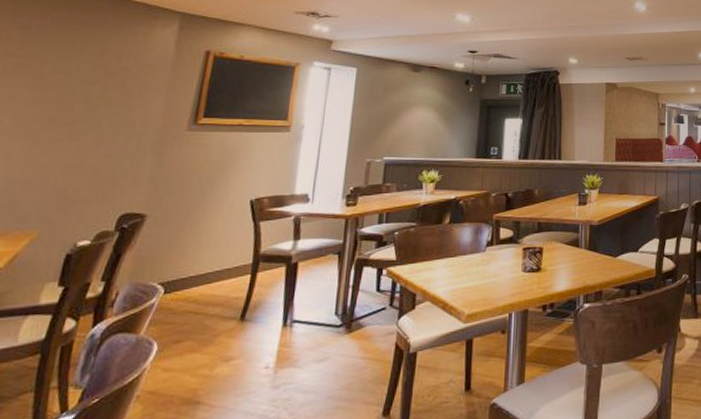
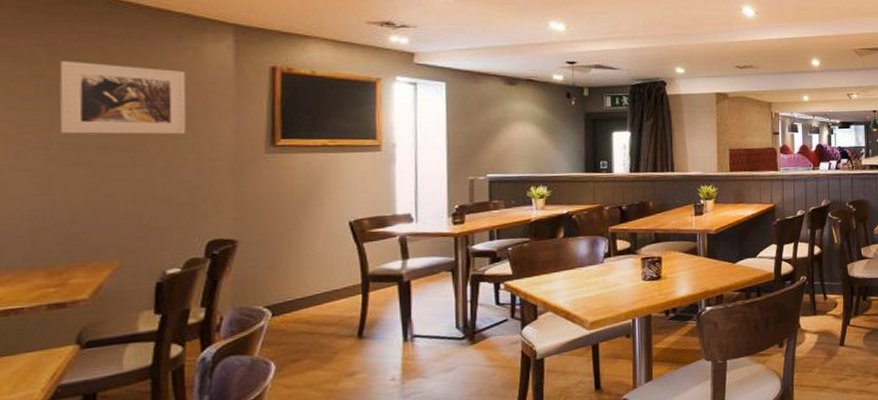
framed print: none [15,42,133,112] -> present [59,60,187,135]

